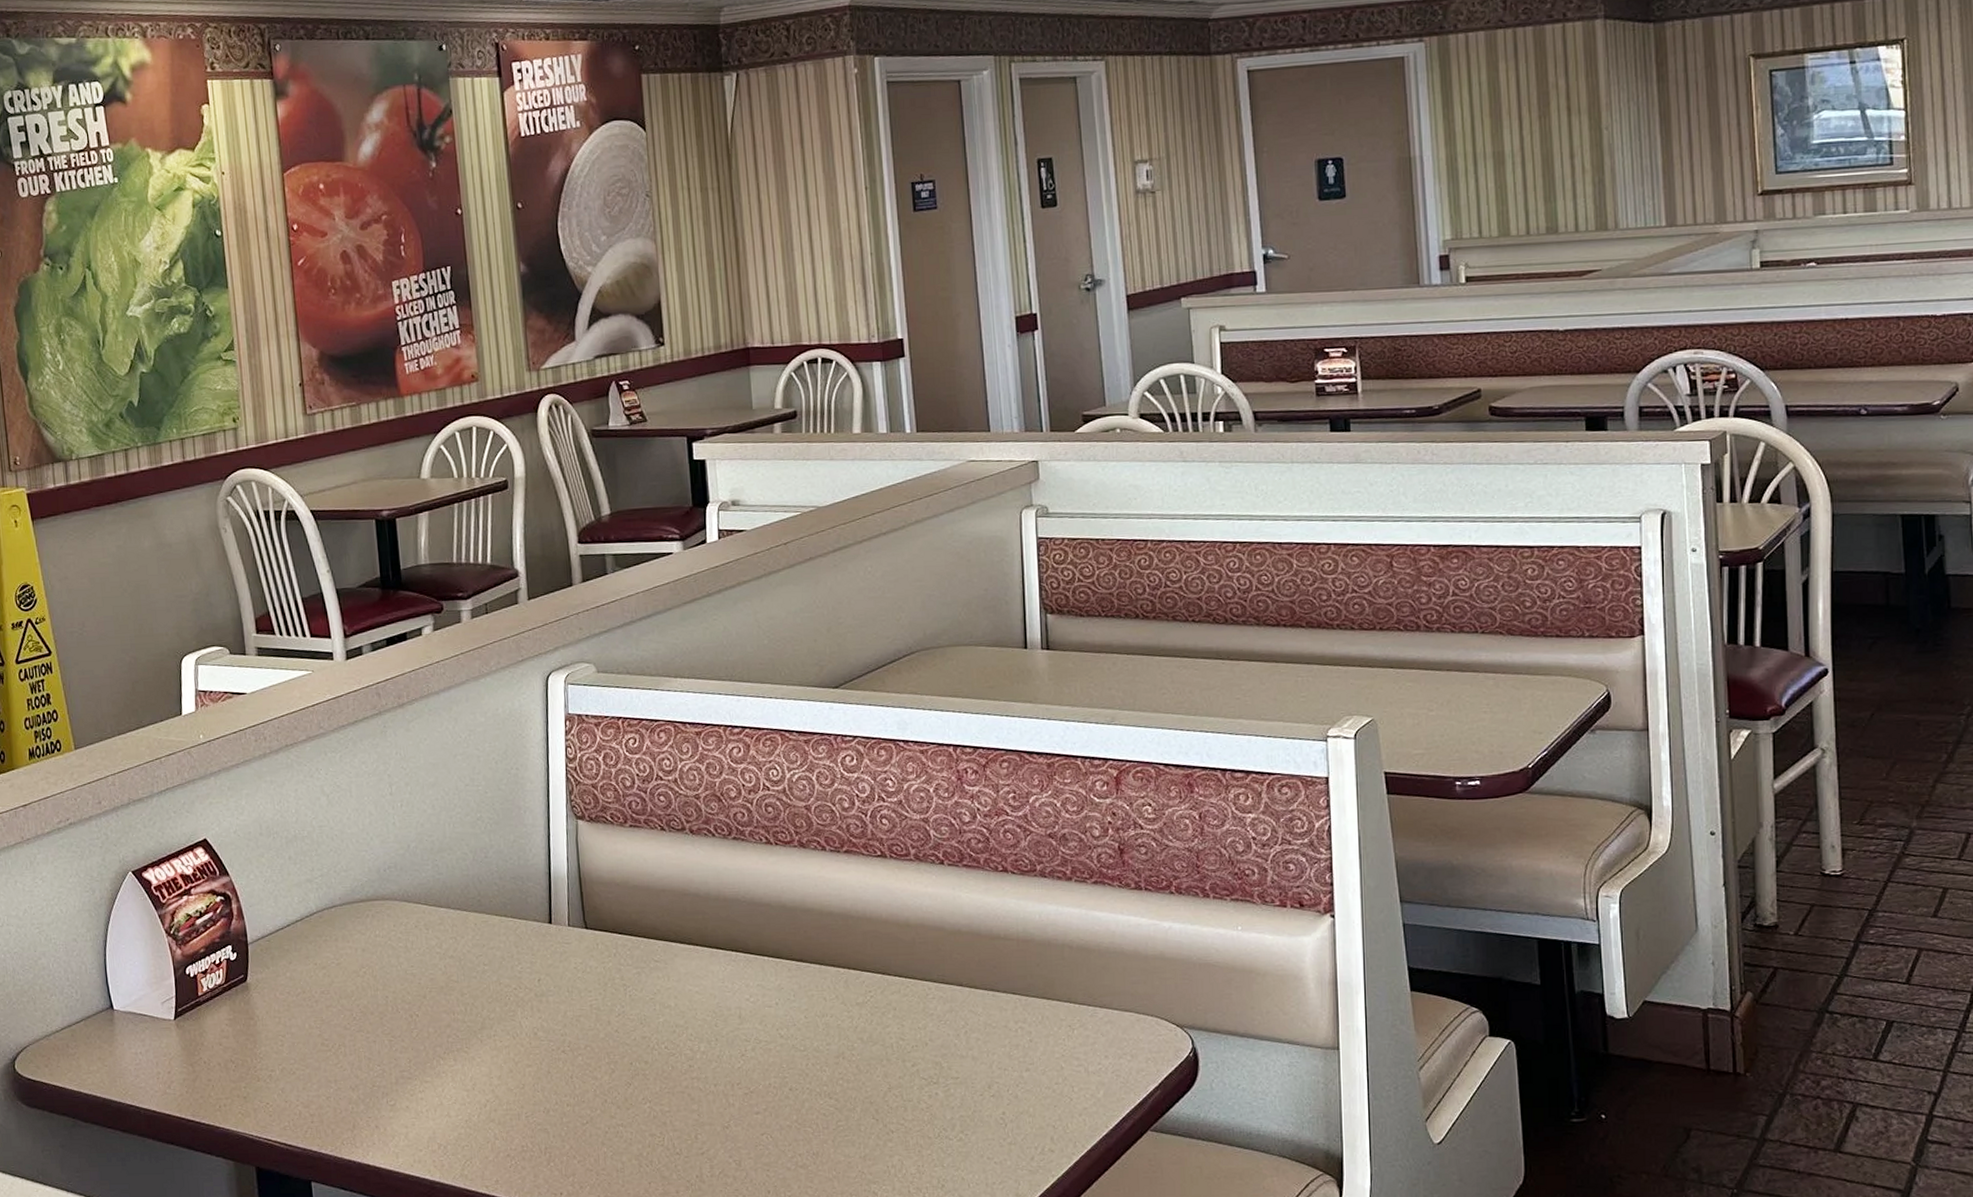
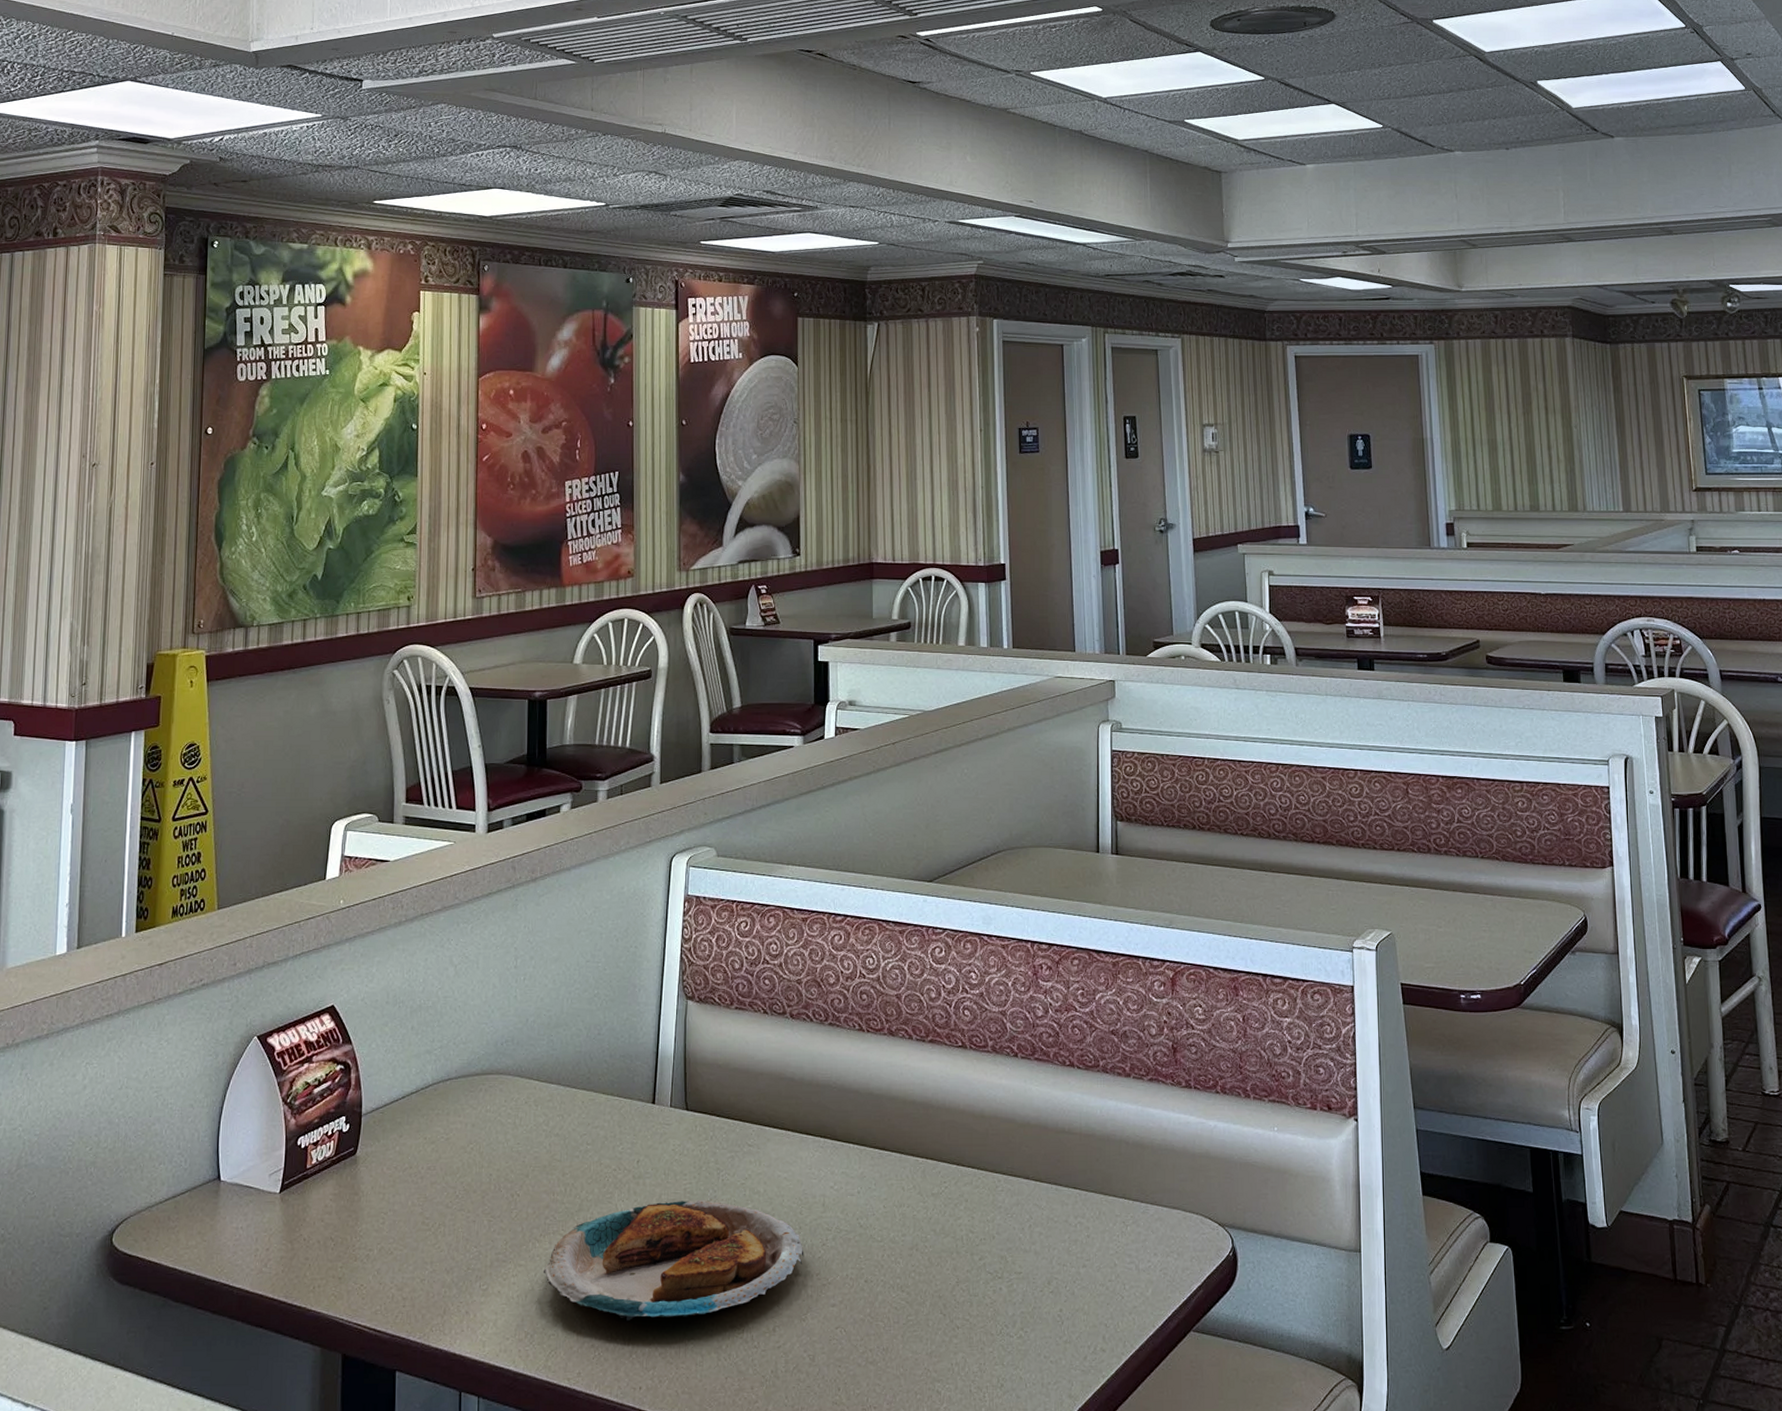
plate: none [451,1016,723,1132] -> present [544,1200,804,1322]

